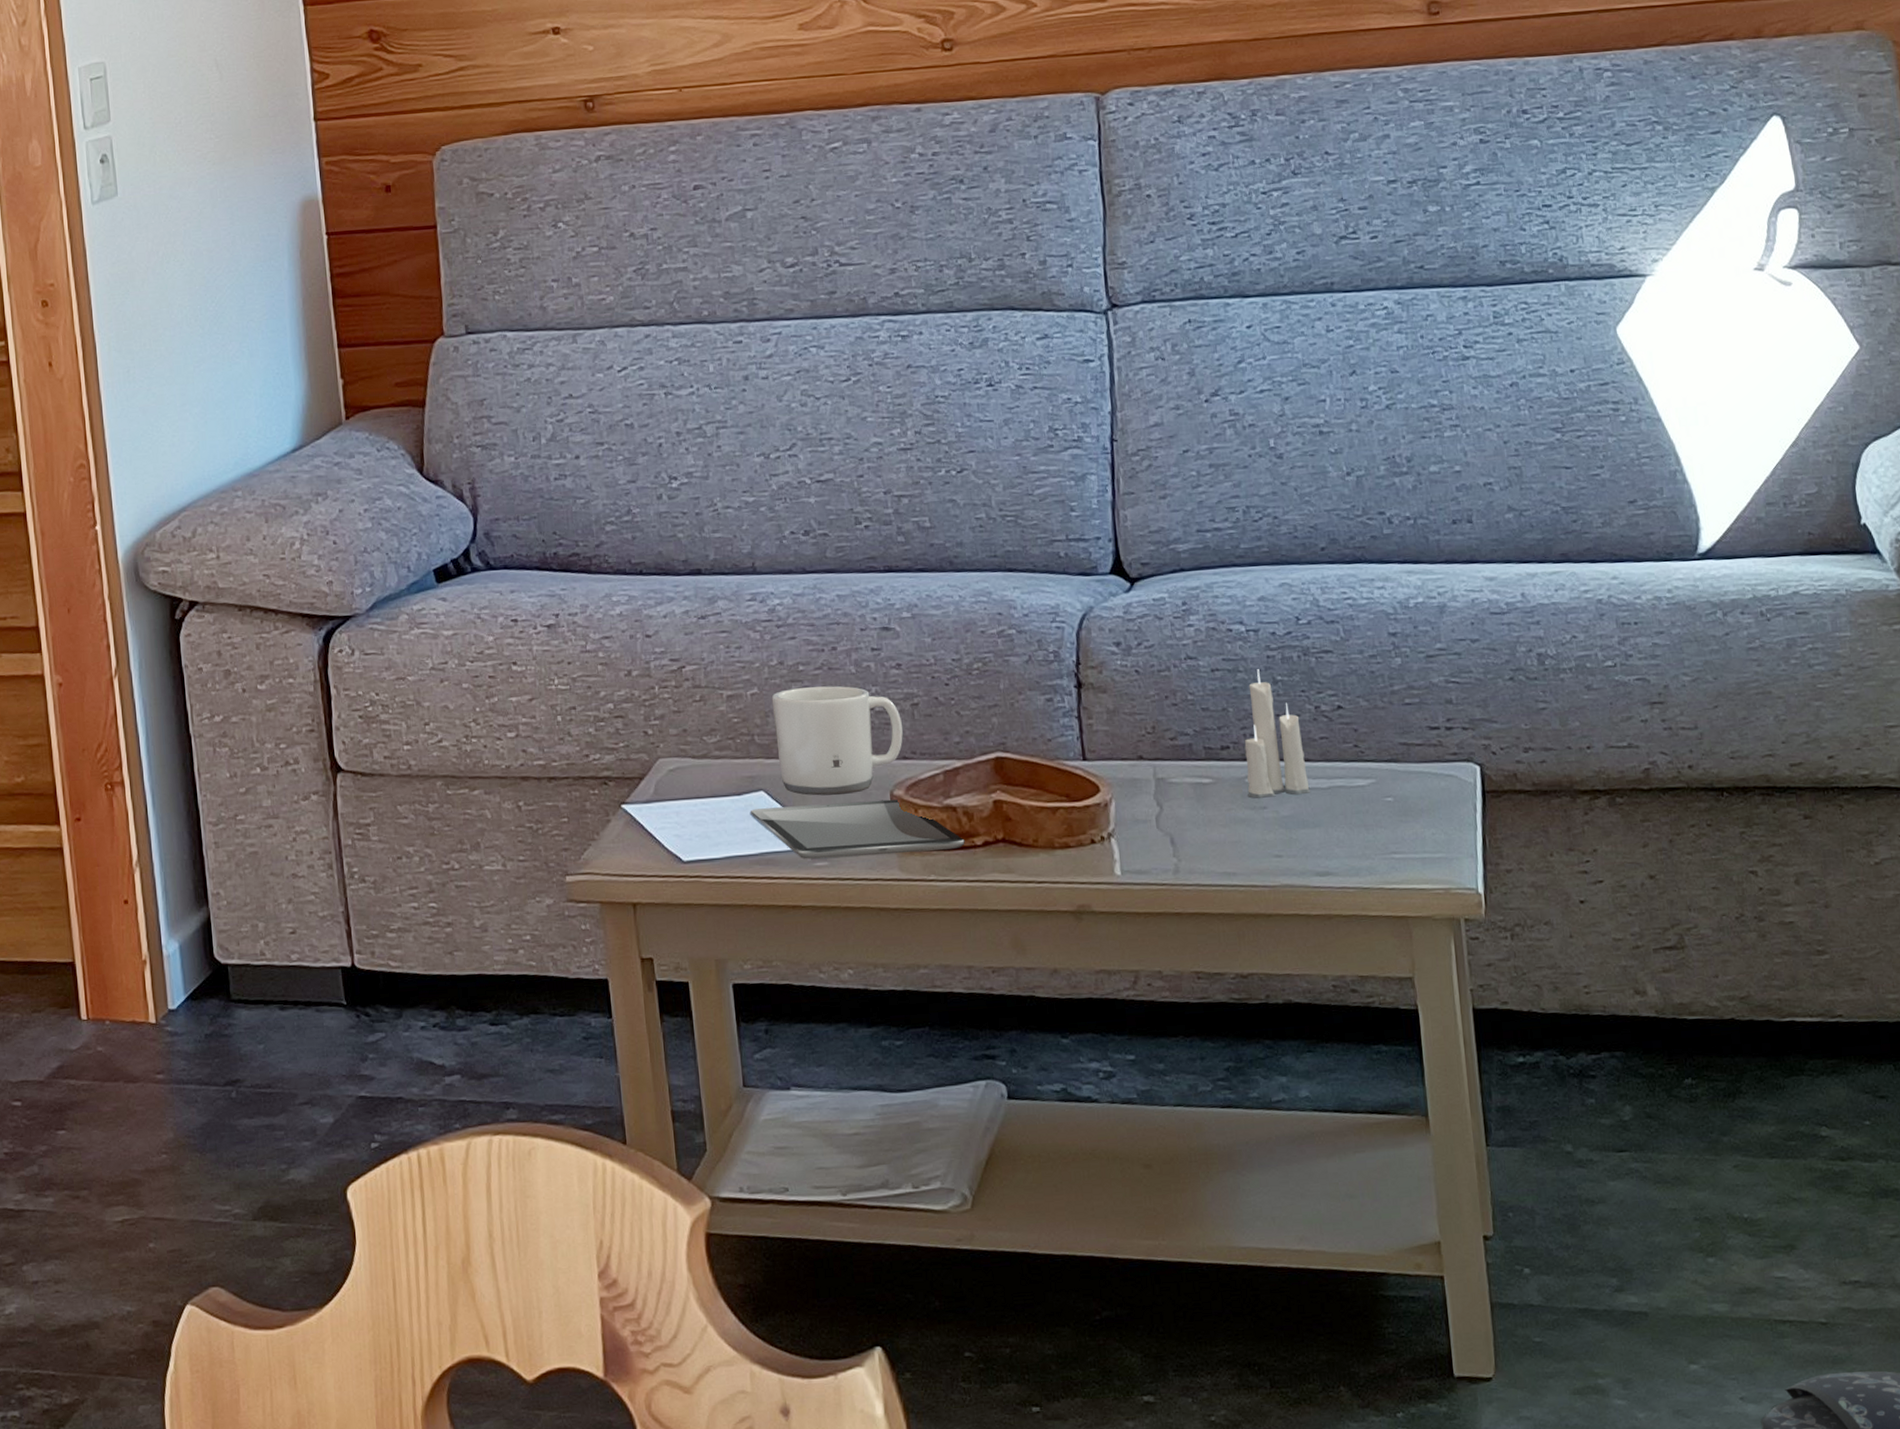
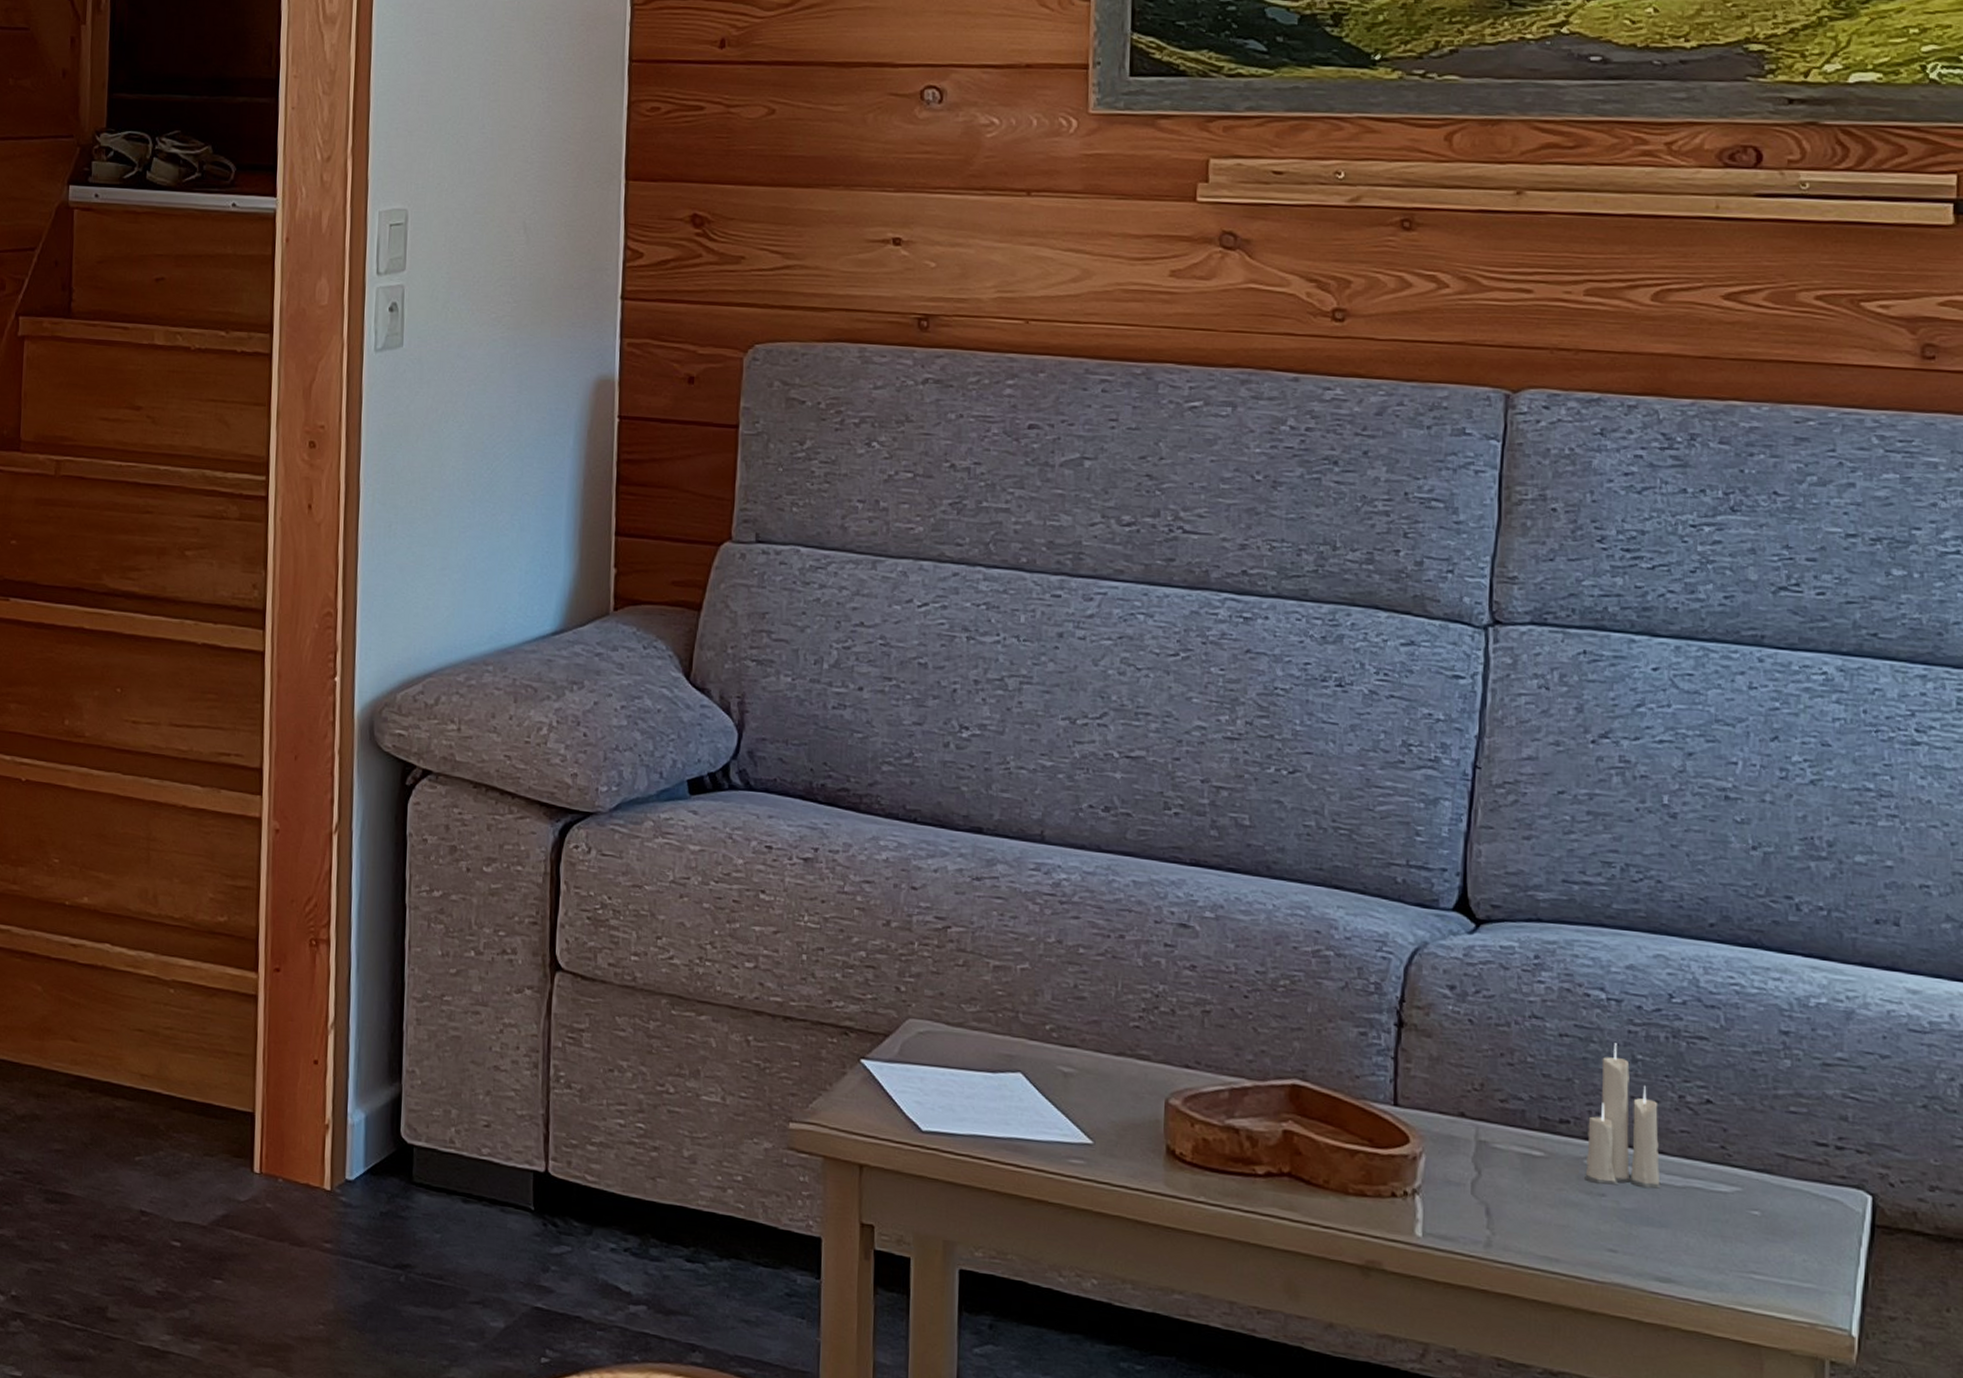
tablet: present [750,799,965,859] -> none [1003,1090,1244,1175]
mug: present [771,685,903,796] -> none [1042,970,1190,1094]

